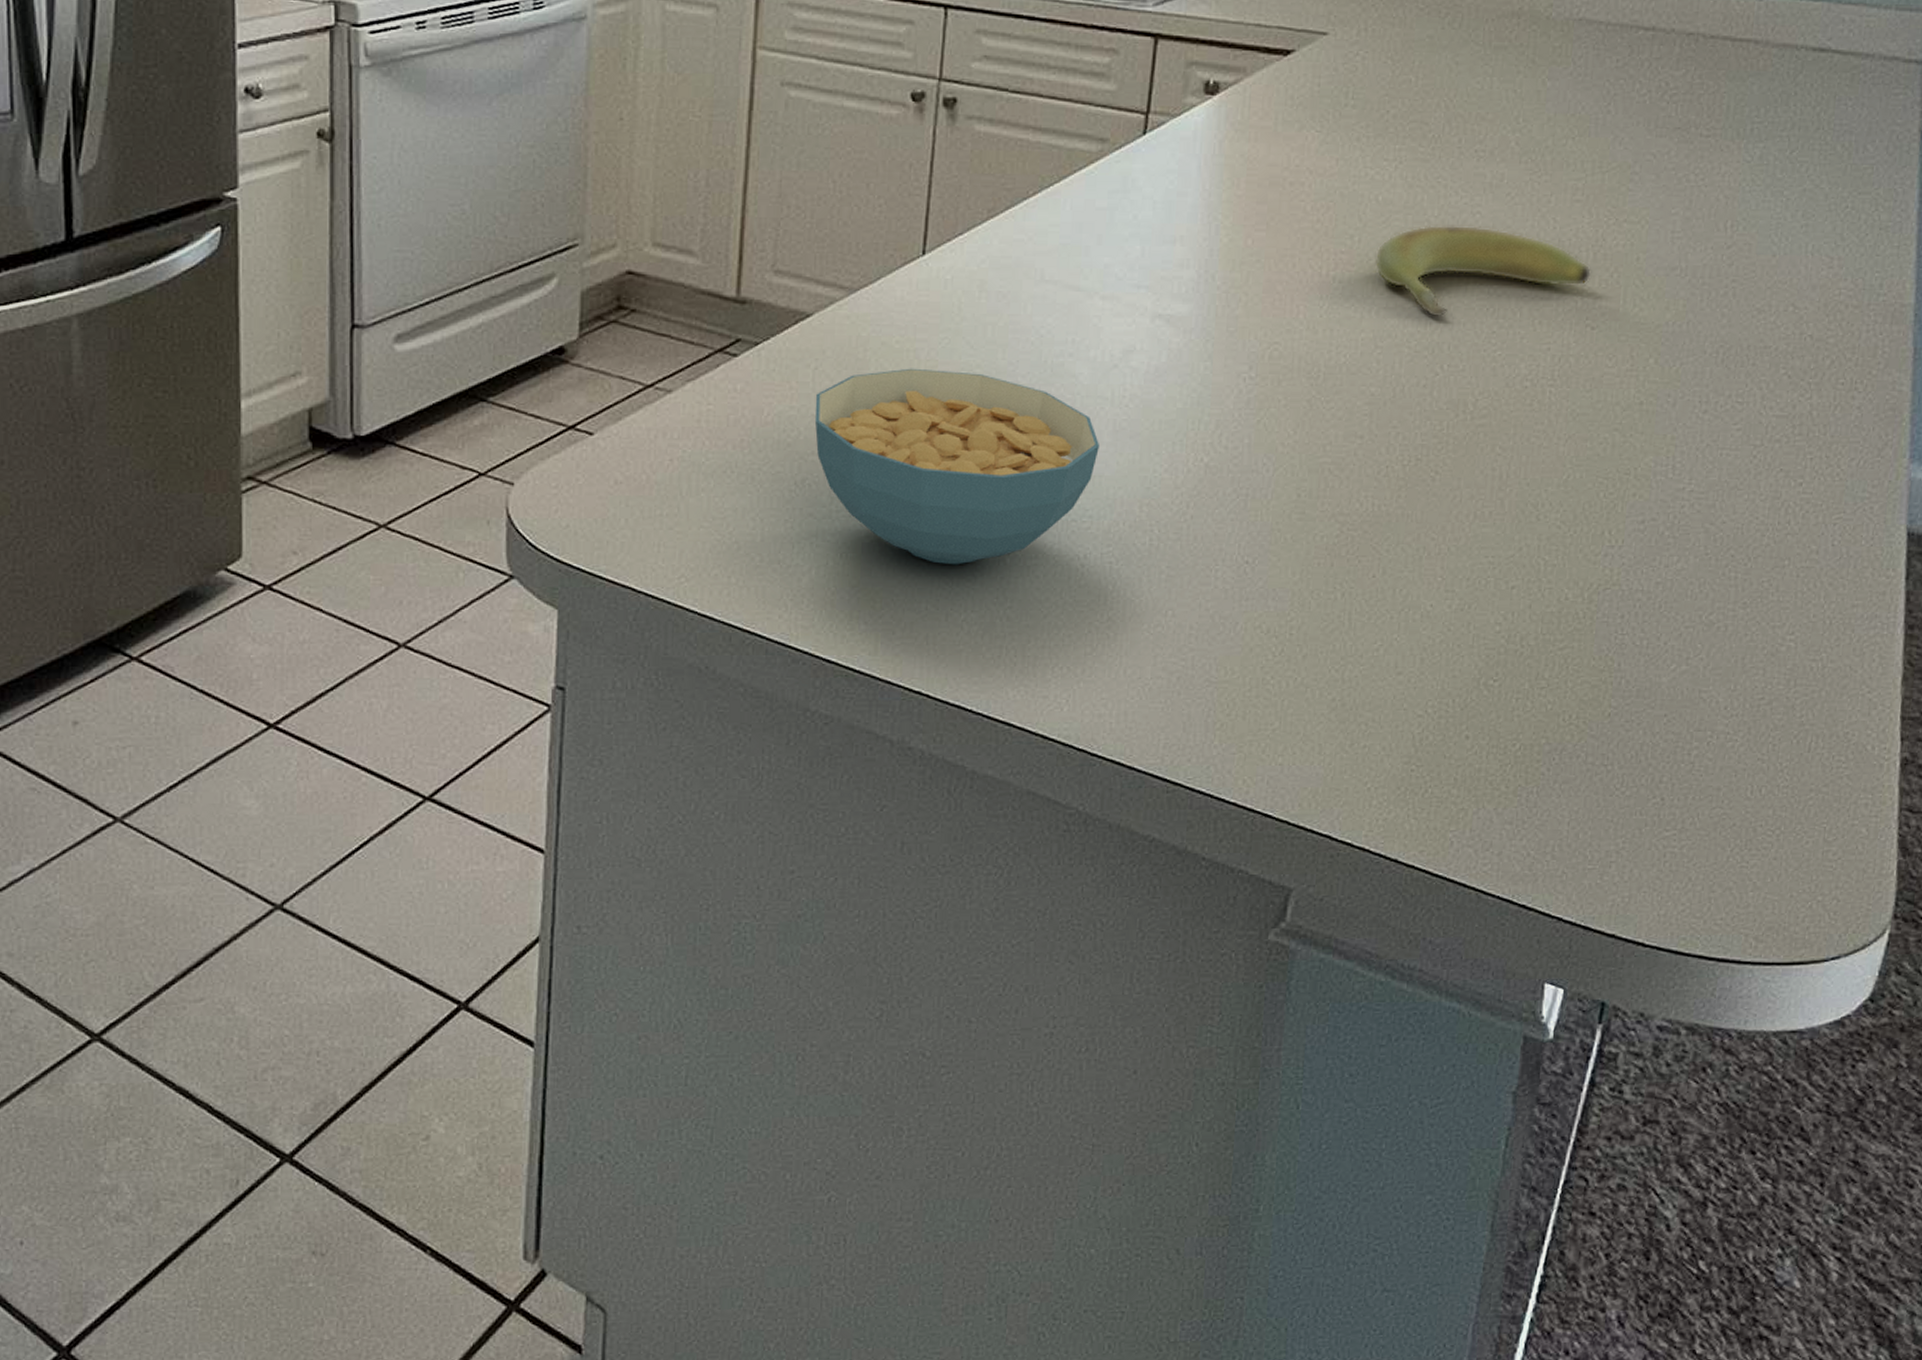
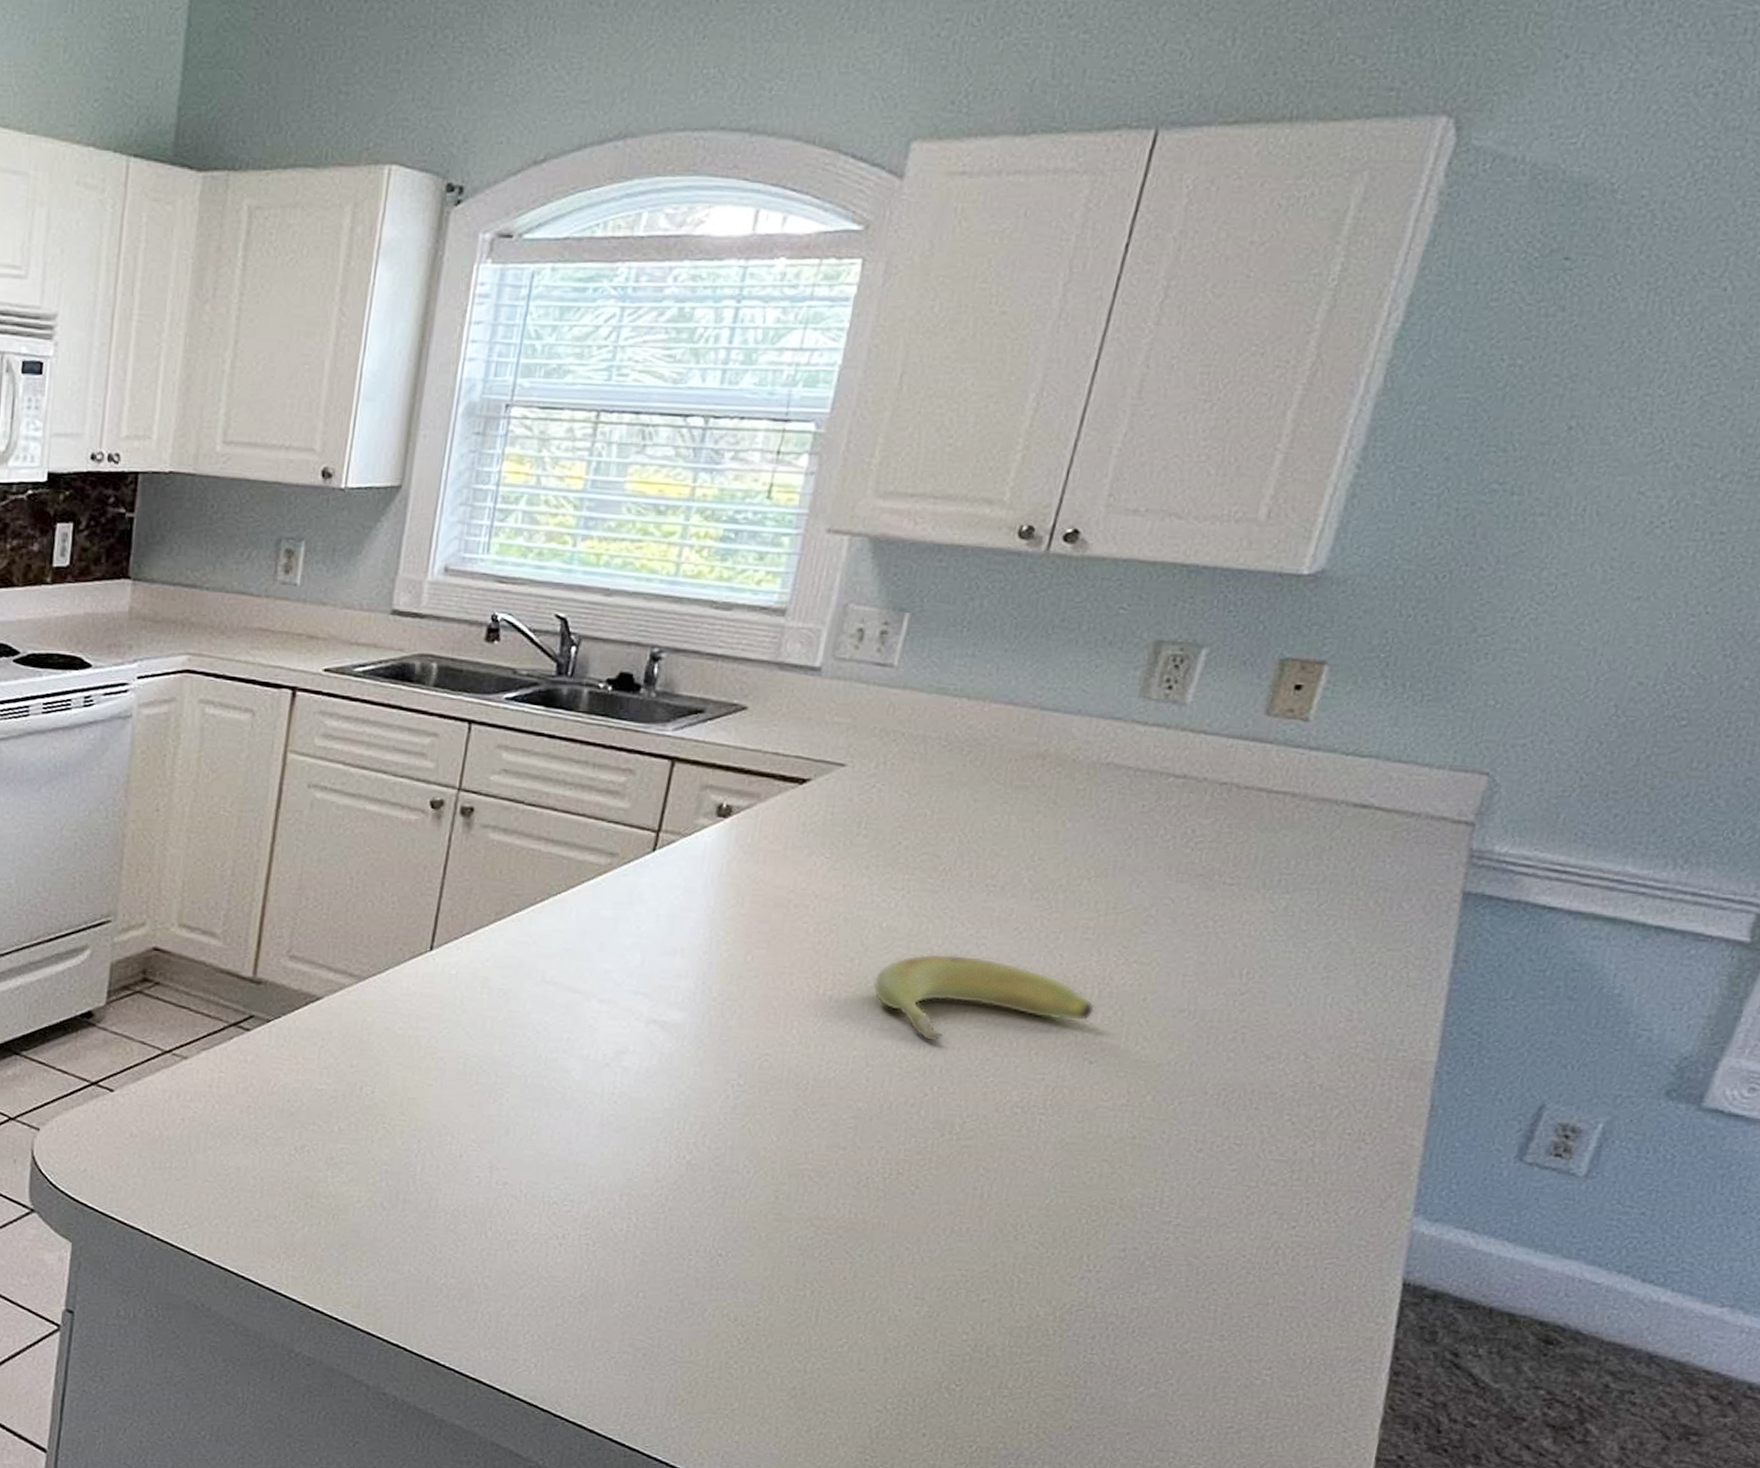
cereal bowl: present [814,368,1099,565] -> none [317,1052,586,1234]

